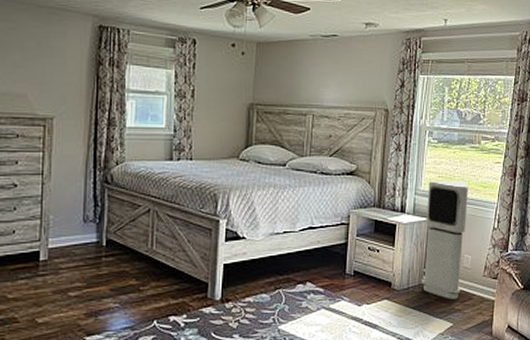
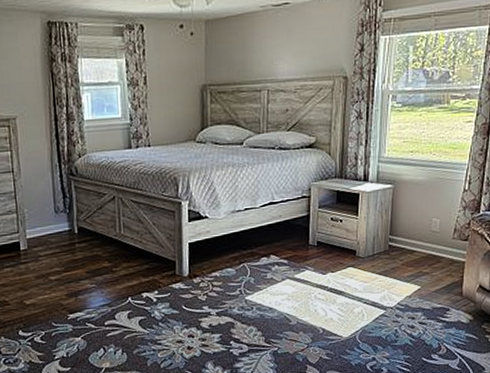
air purifier: present [421,180,469,300] -> none [387,144,437,264]

